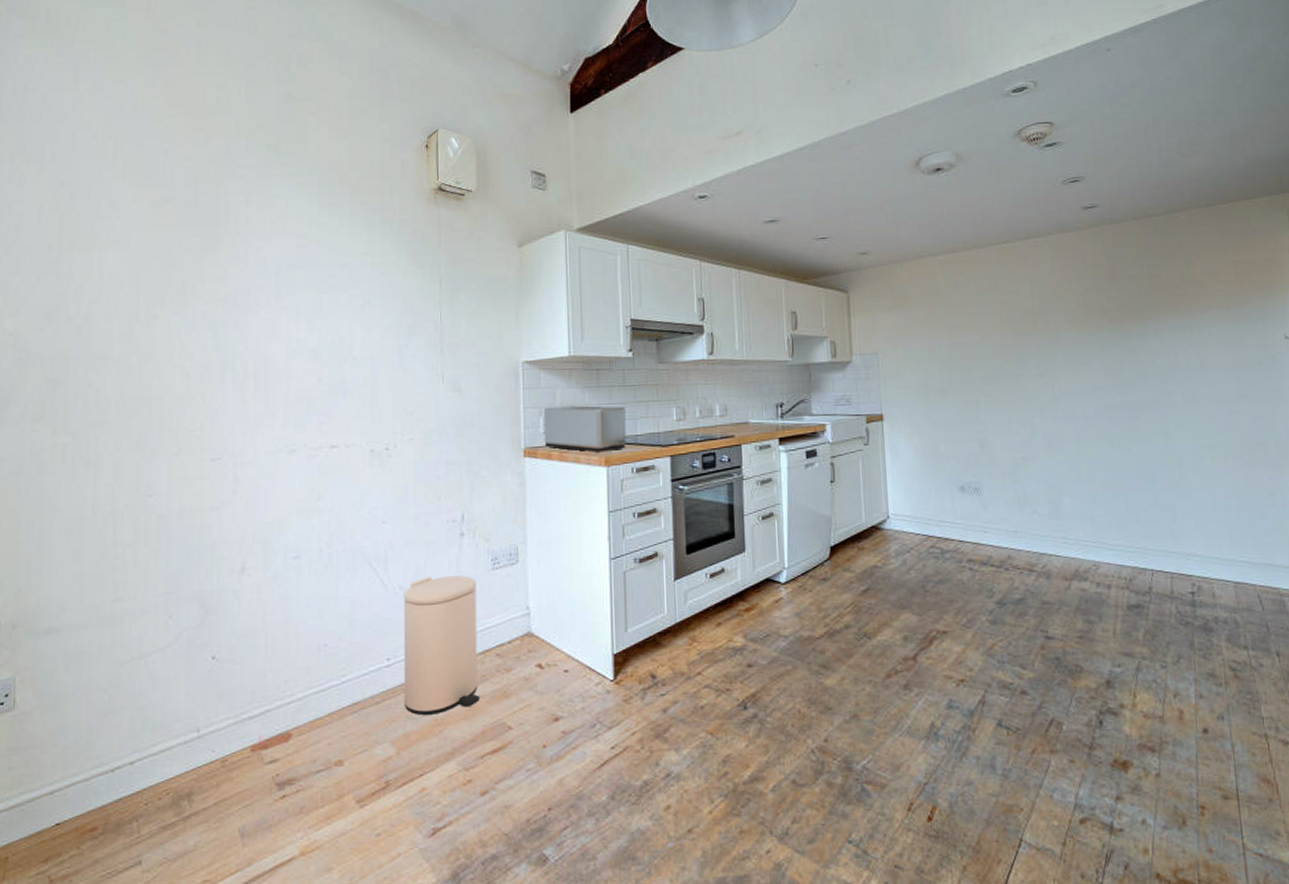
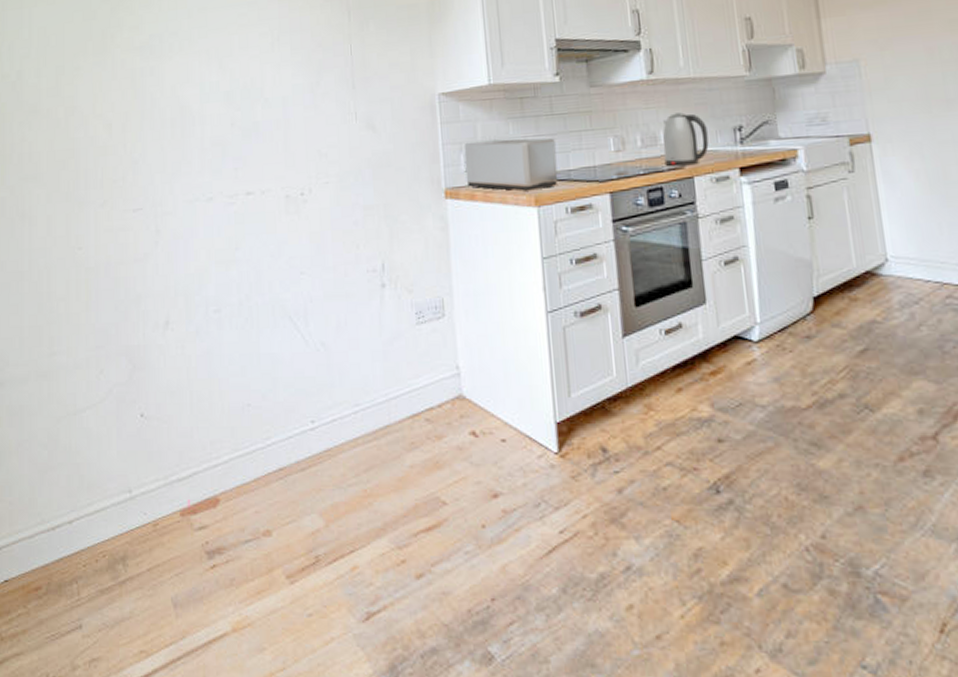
pedal bin: present [403,576,480,715] -> none [326,331,410,484]
kettle: none [717,389,755,436] -> present [662,112,709,167]

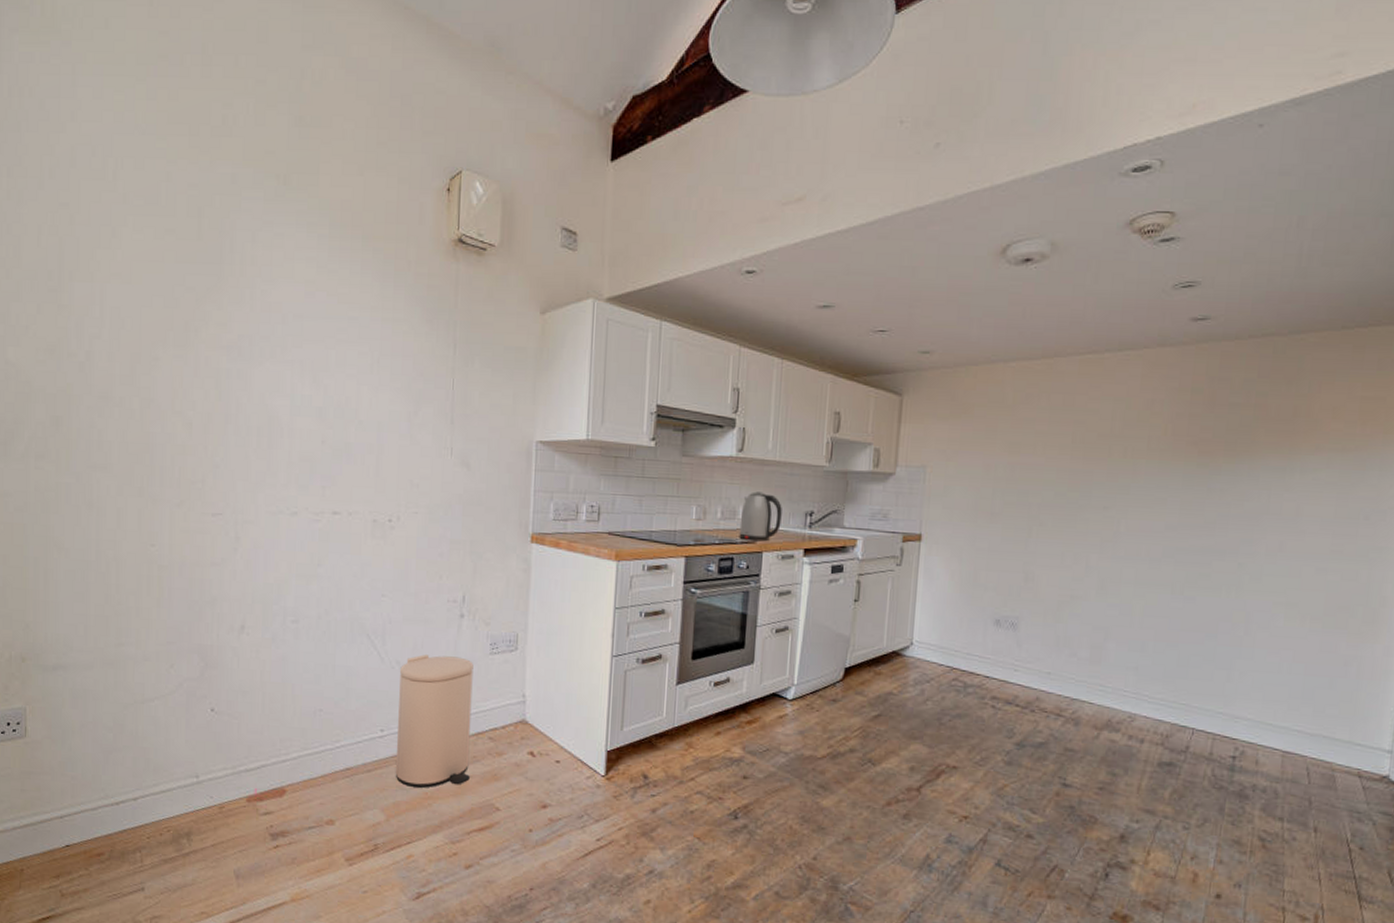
pedal bin: none [326,331,410,484] -> present [395,654,474,788]
toaster: present [464,138,558,191] -> none [553,492,642,546]

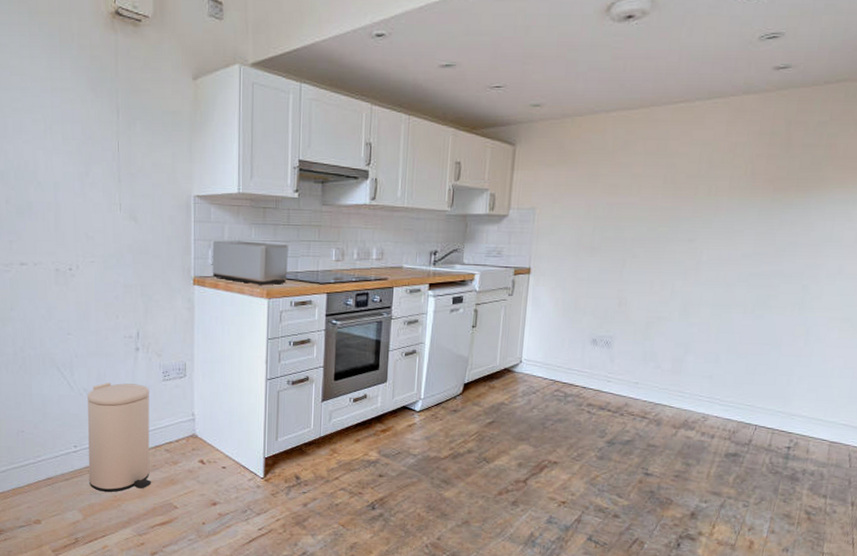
toaster: none [553,492,642,546] -> present [212,240,288,286]
kettle: present [739,491,782,542] -> none [373,235,410,278]

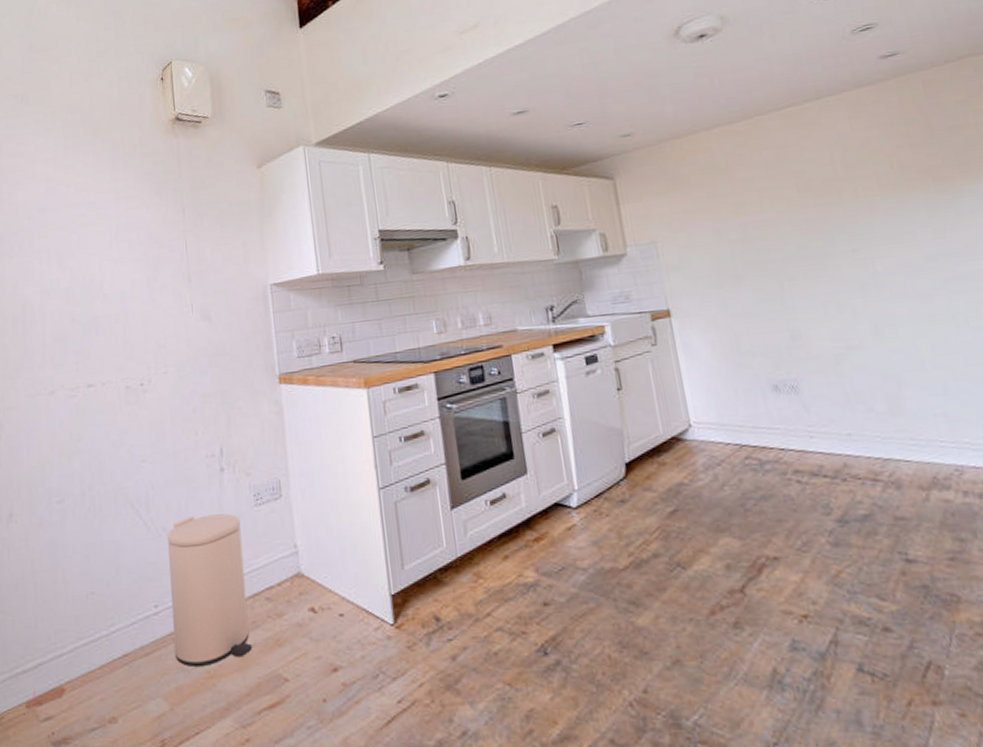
toaster: present [212,240,288,286] -> none [295,323,386,374]

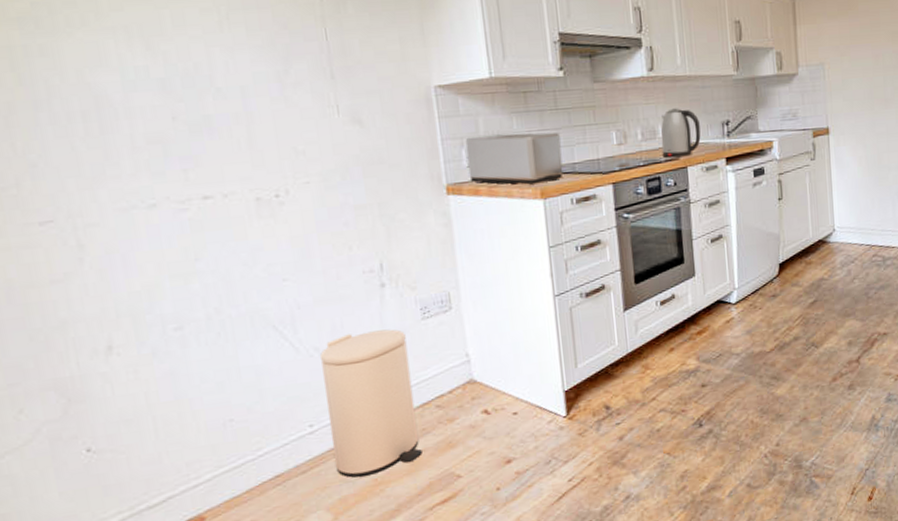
toaster: none [295,323,386,374] -> present [465,132,563,185]
kettle: none [480,295,524,346] -> present [660,108,701,158]

